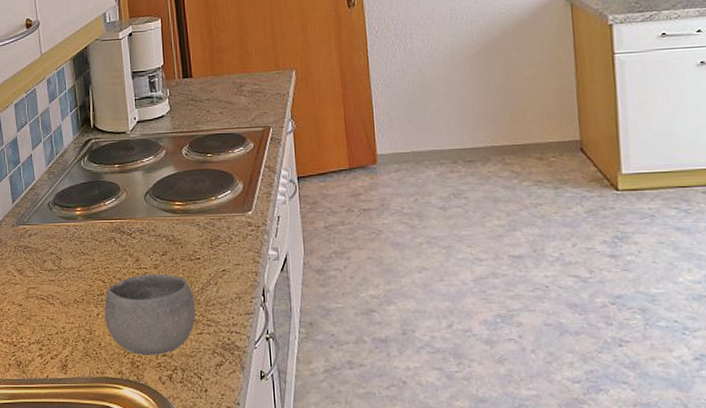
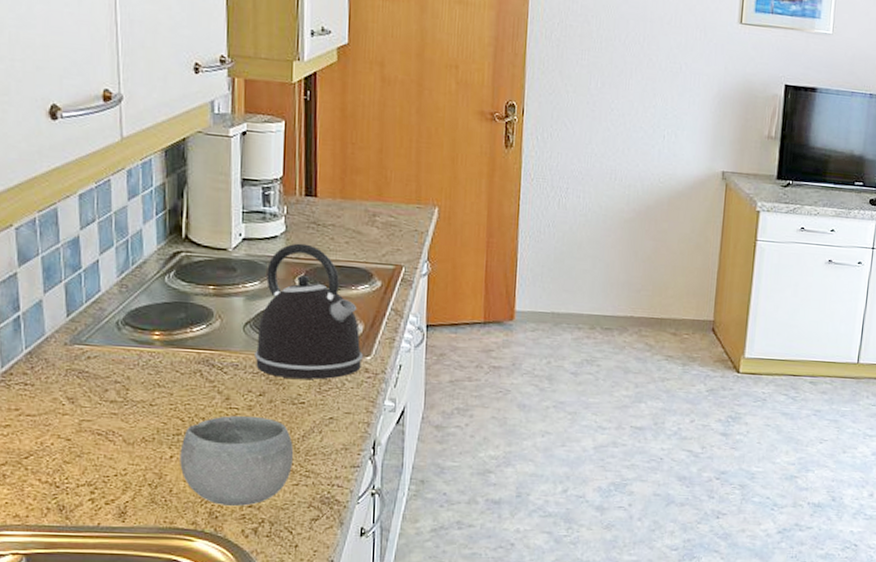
kettle: none [155,119,245,237] -> present [255,243,363,380]

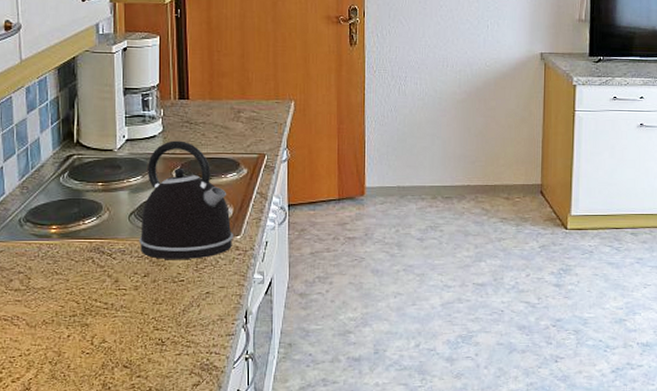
bowl: present [180,415,294,506] -> none [76,295,176,377]

